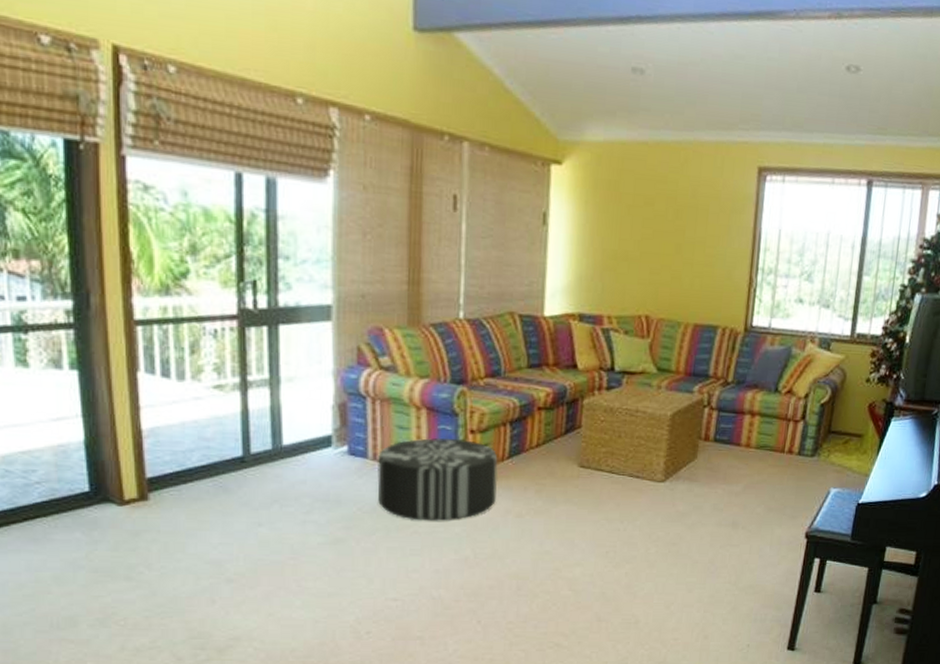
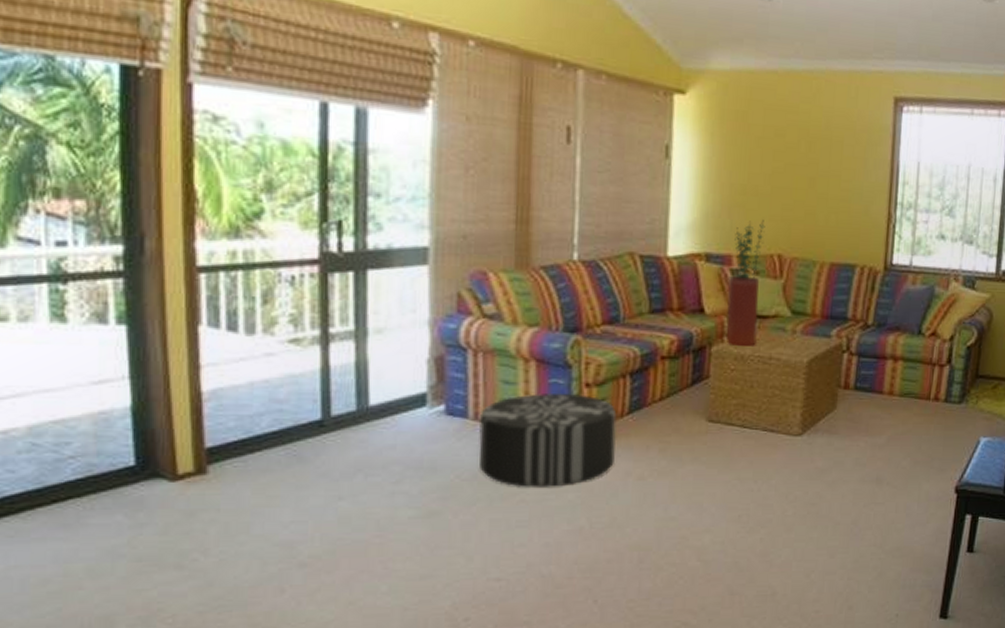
vase: none [597,283,634,401] -> present [726,220,765,347]

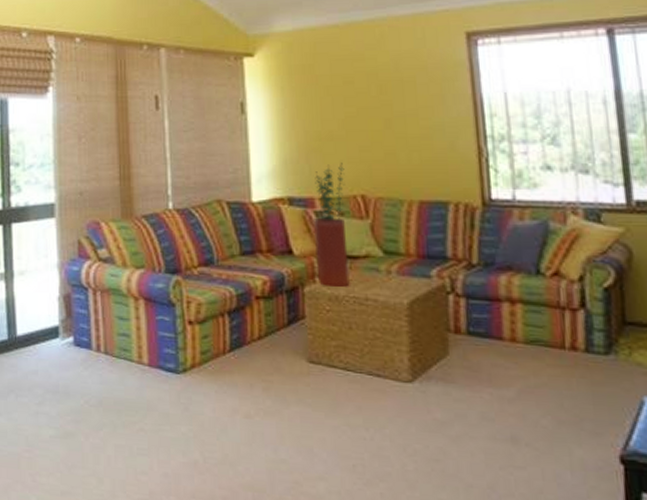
pouf: present [478,392,617,487] -> none [100,328,222,419]

